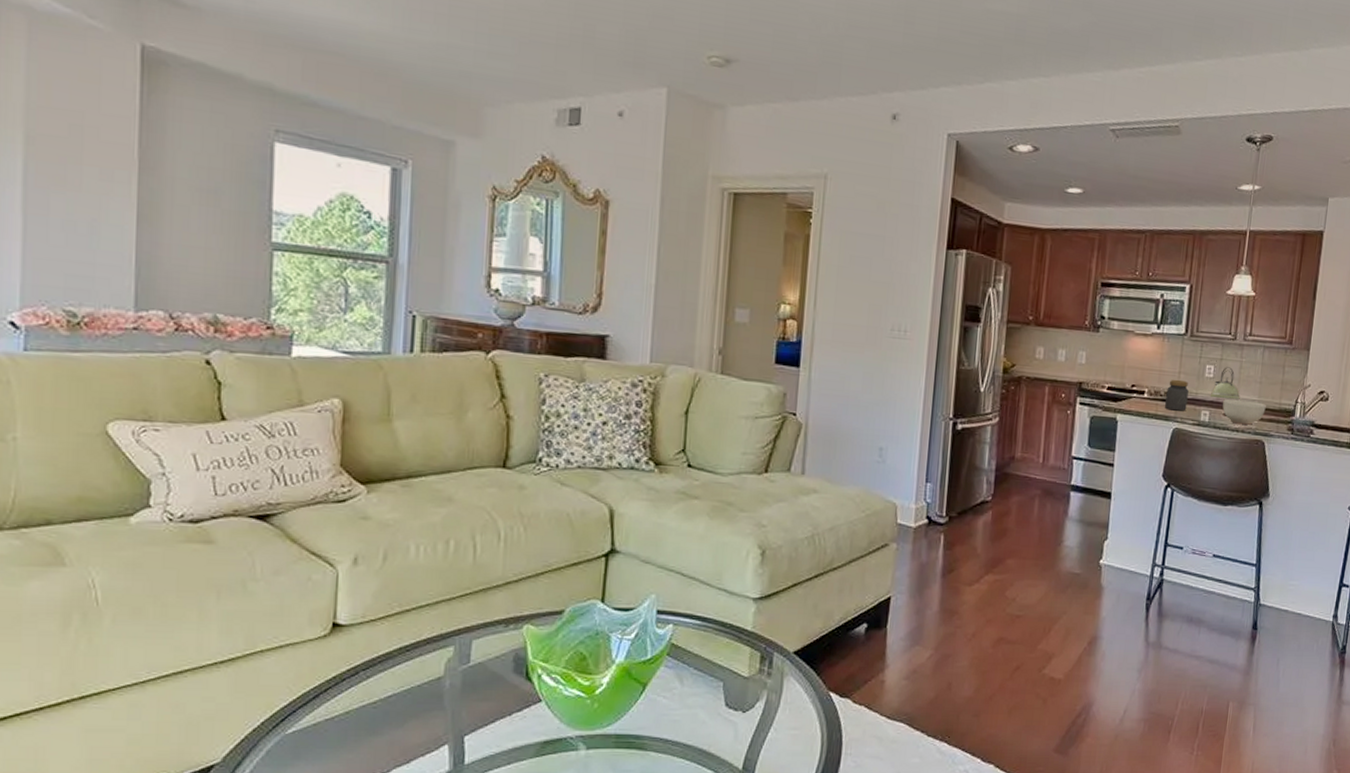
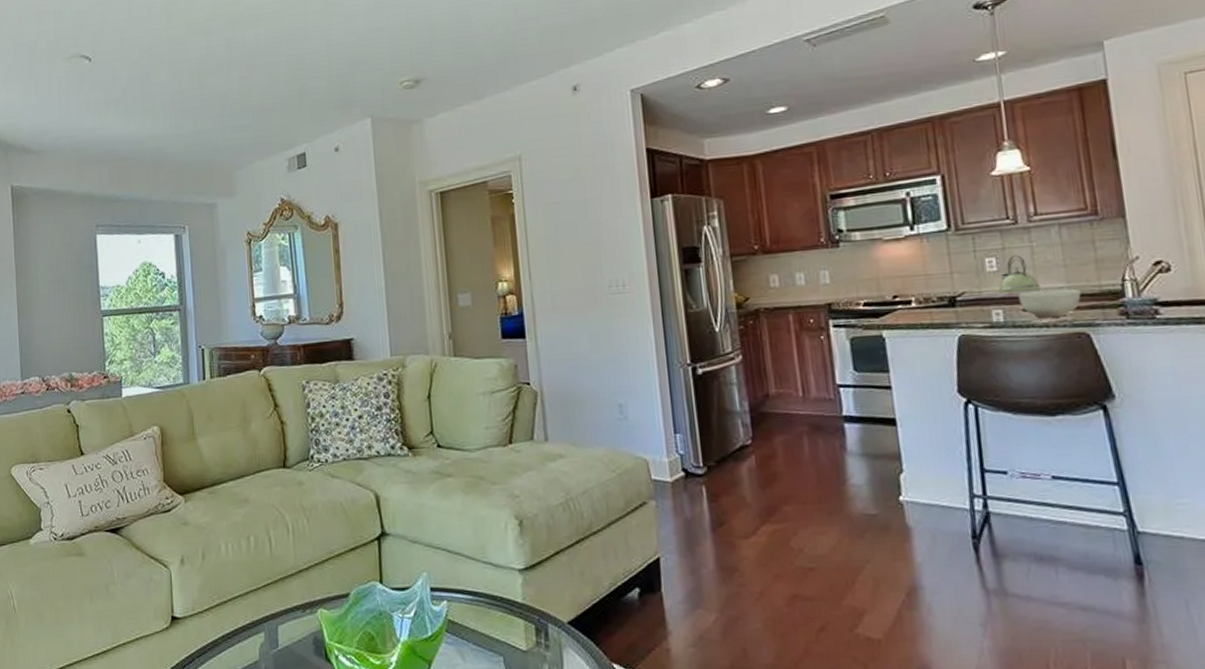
jar: present [1164,379,1189,411] -> none [939,280,971,317]

